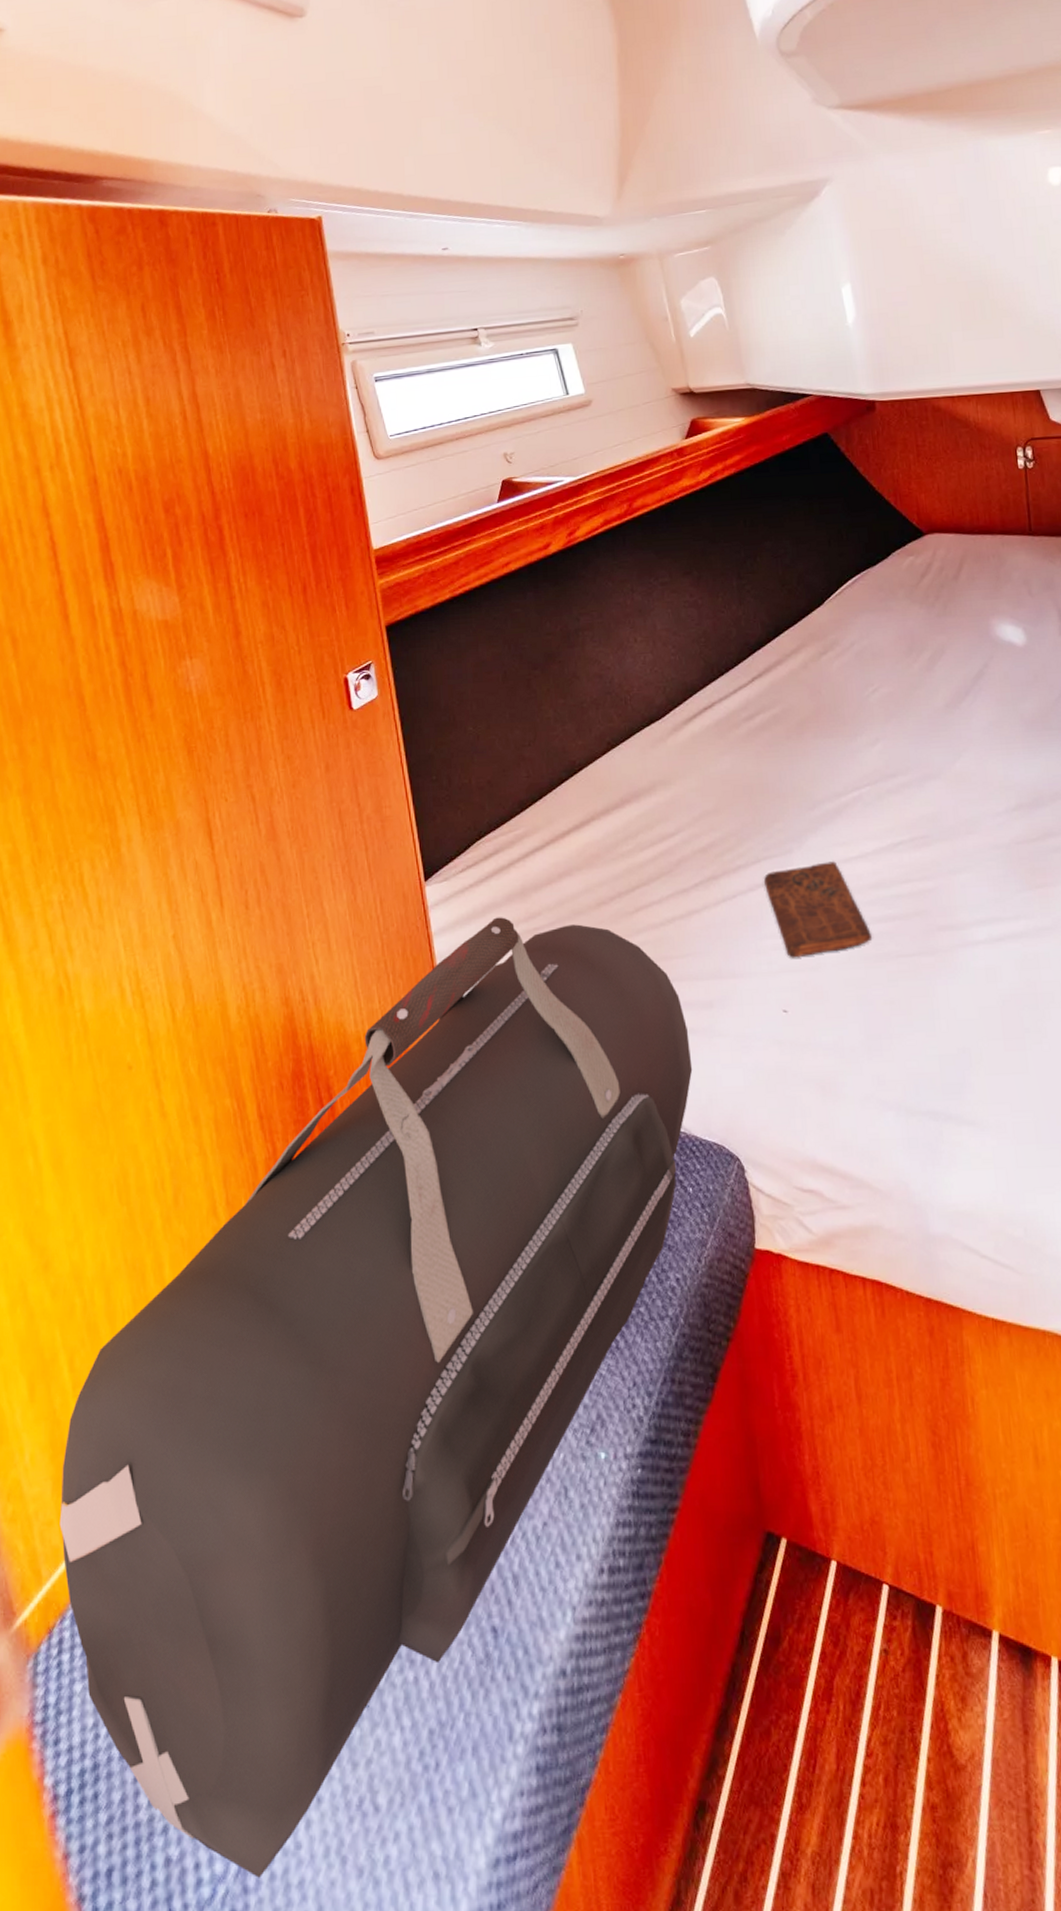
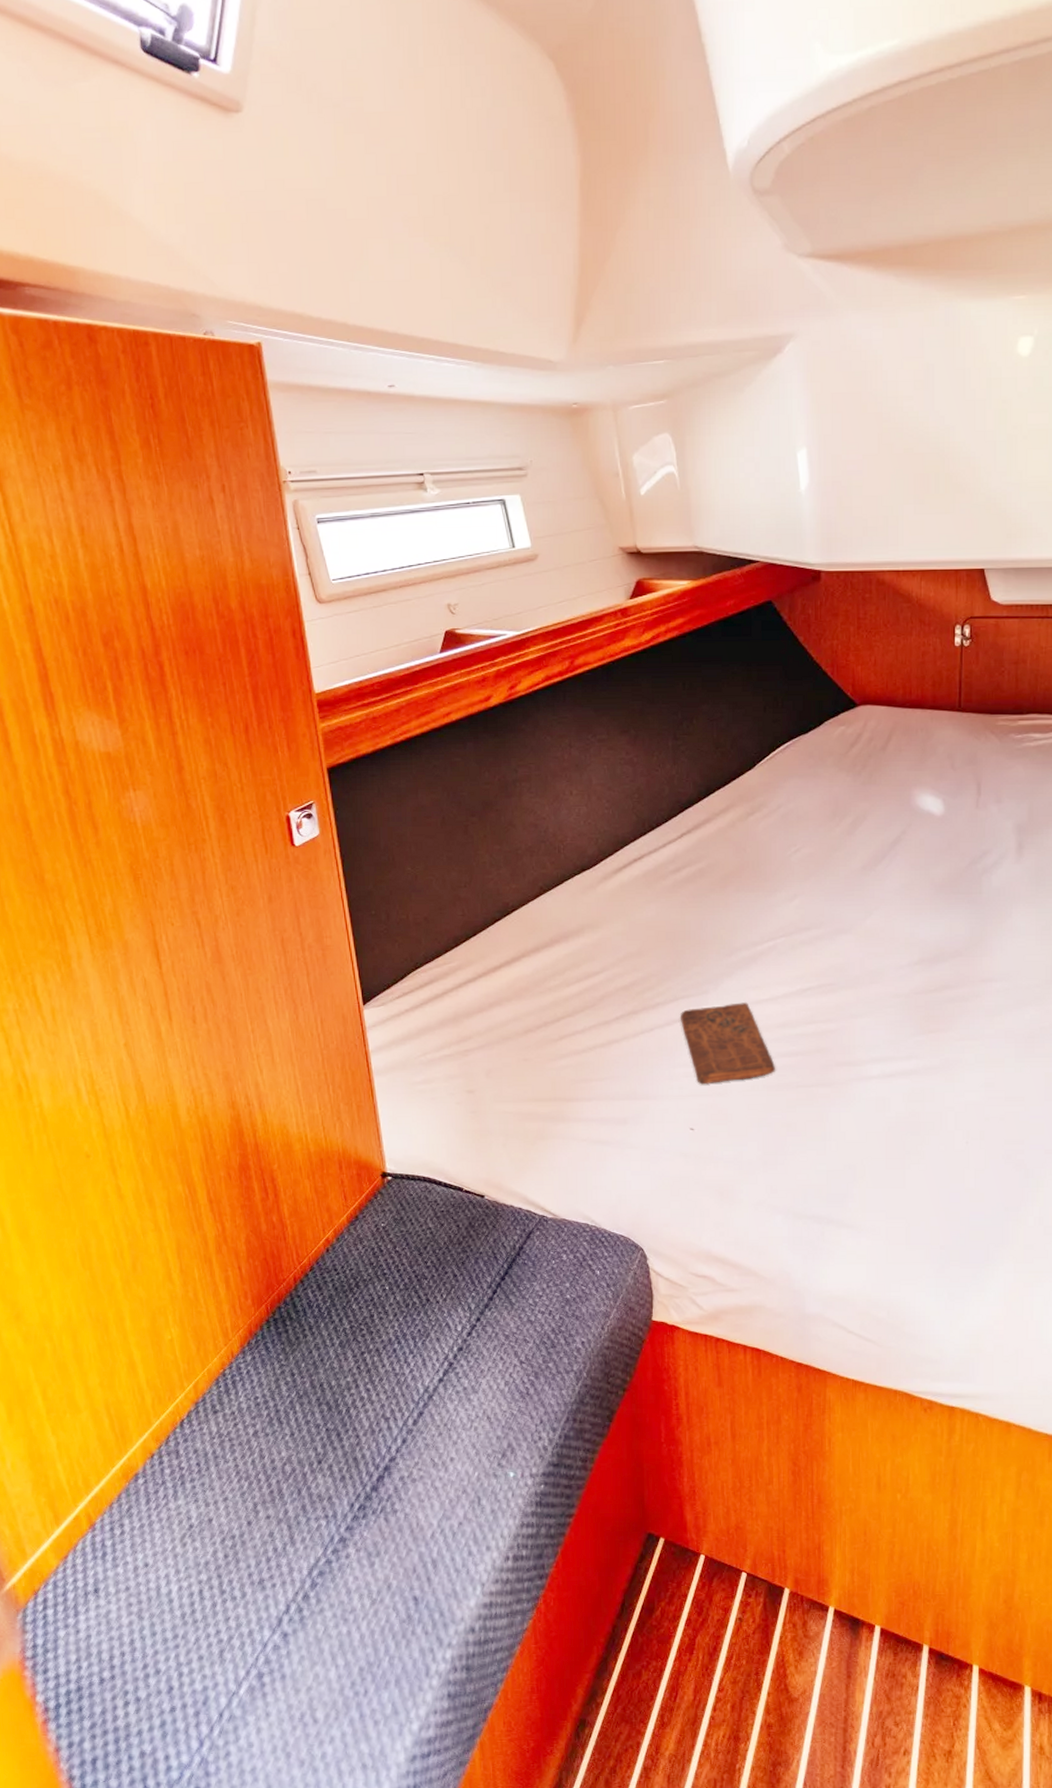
duffel bag: present [59,917,693,1878] -> none [40,1039,605,1766]

